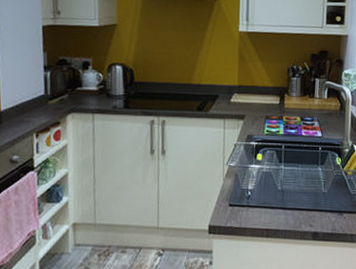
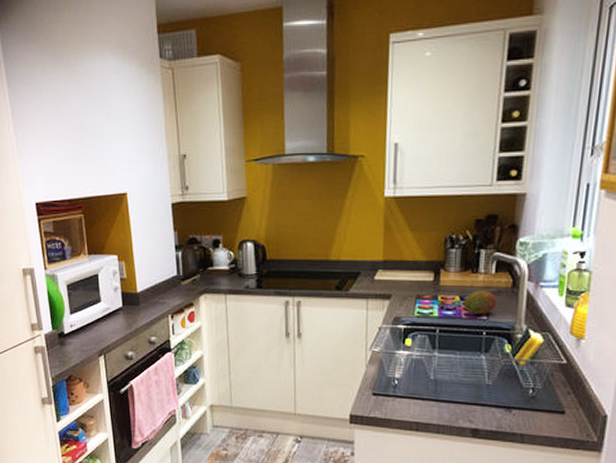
fruit: none [303,112,329,133] -> present [463,290,497,315]

